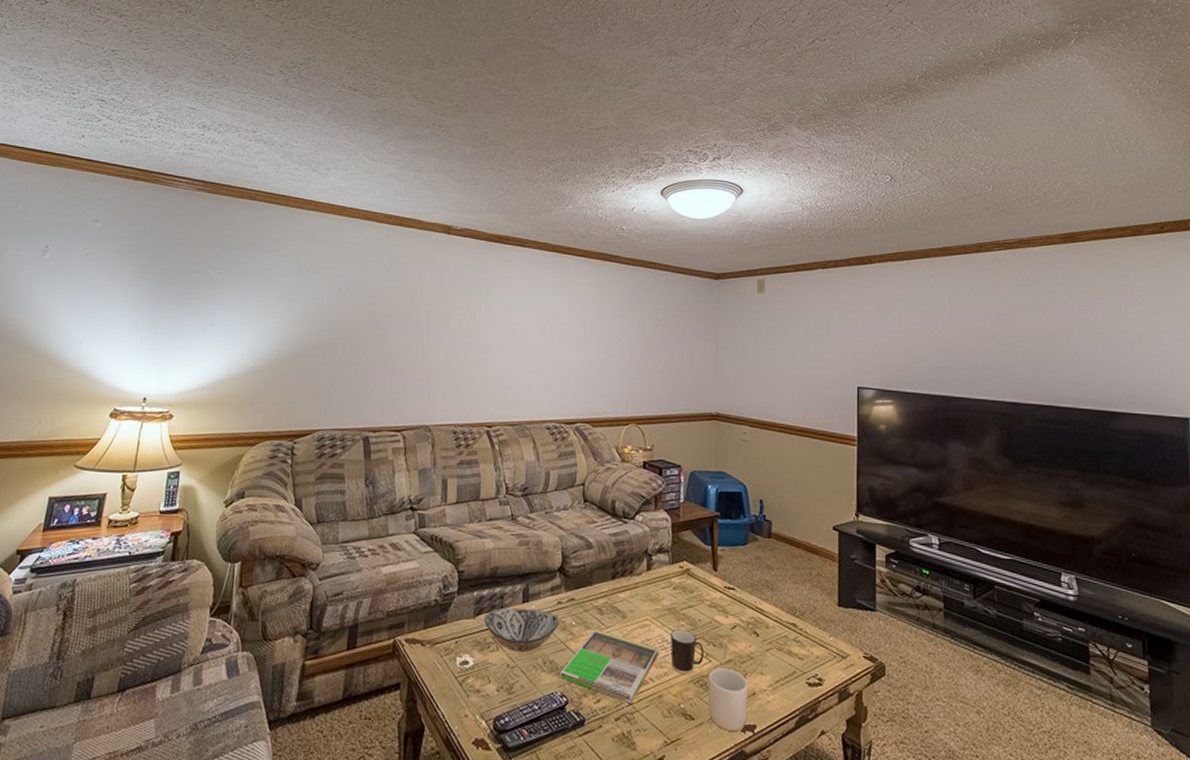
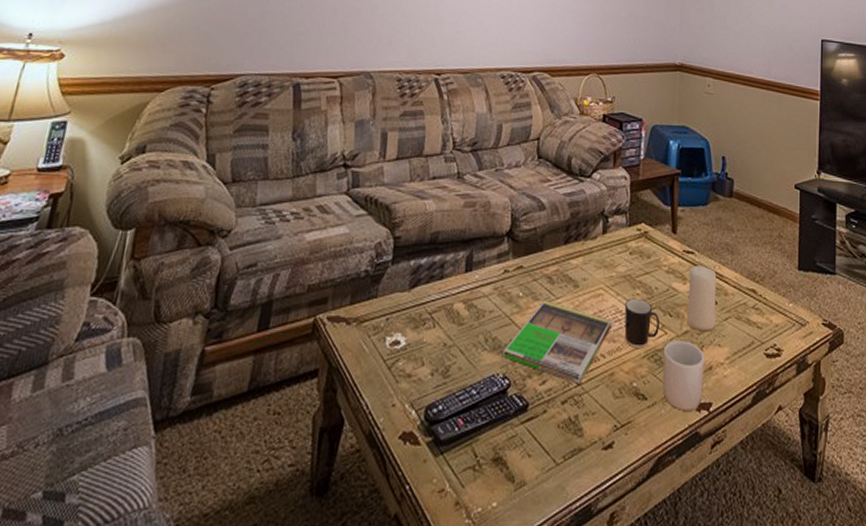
decorative bowl: present [485,607,560,653] -> none [421,278,506,329]
candle: none [730,600,759,661] -> present [687,265,717,332]

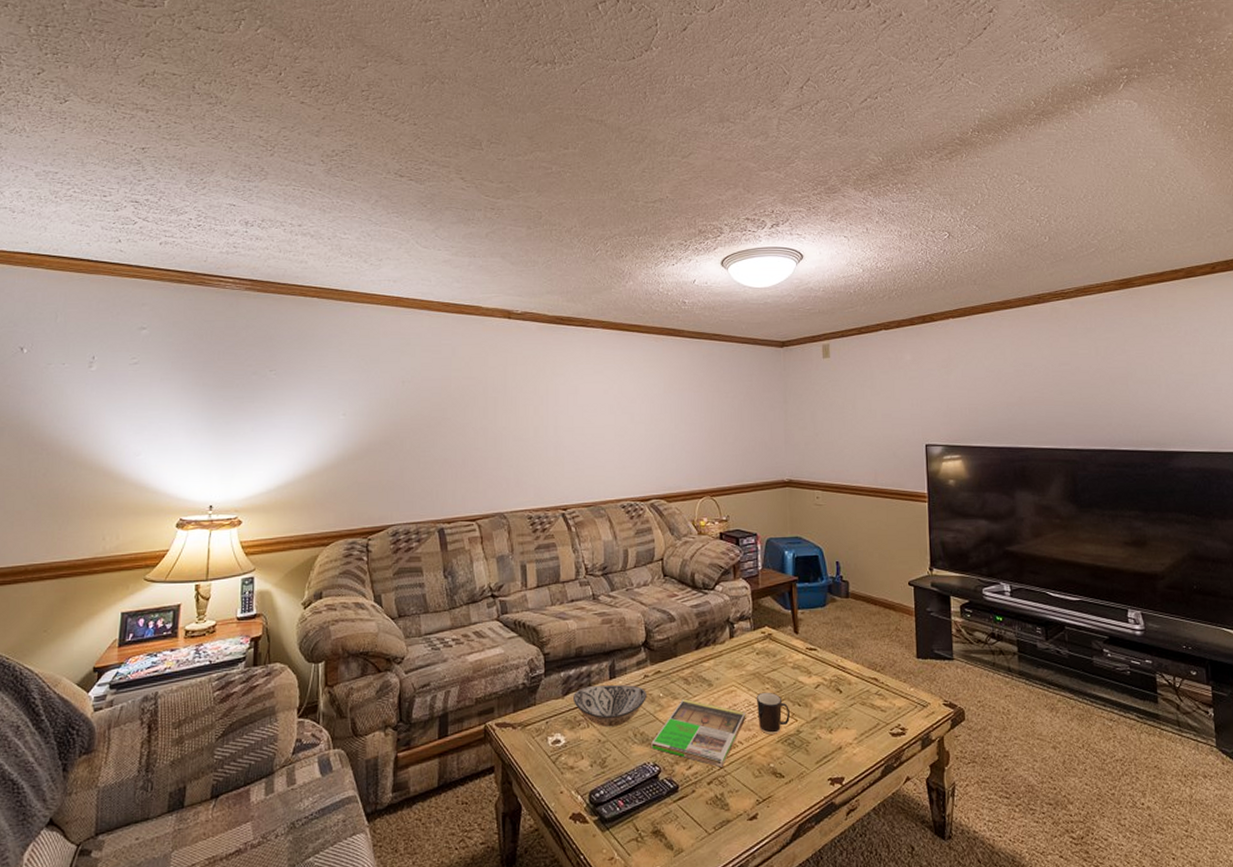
decorative bowl: none [421,278,506,329] -> present [573,684,648,727]
mug: present [662,340,706,411] -> none [795,726,835,785]
candle: present [687,265,717,332] -> none [813,659,843,717]

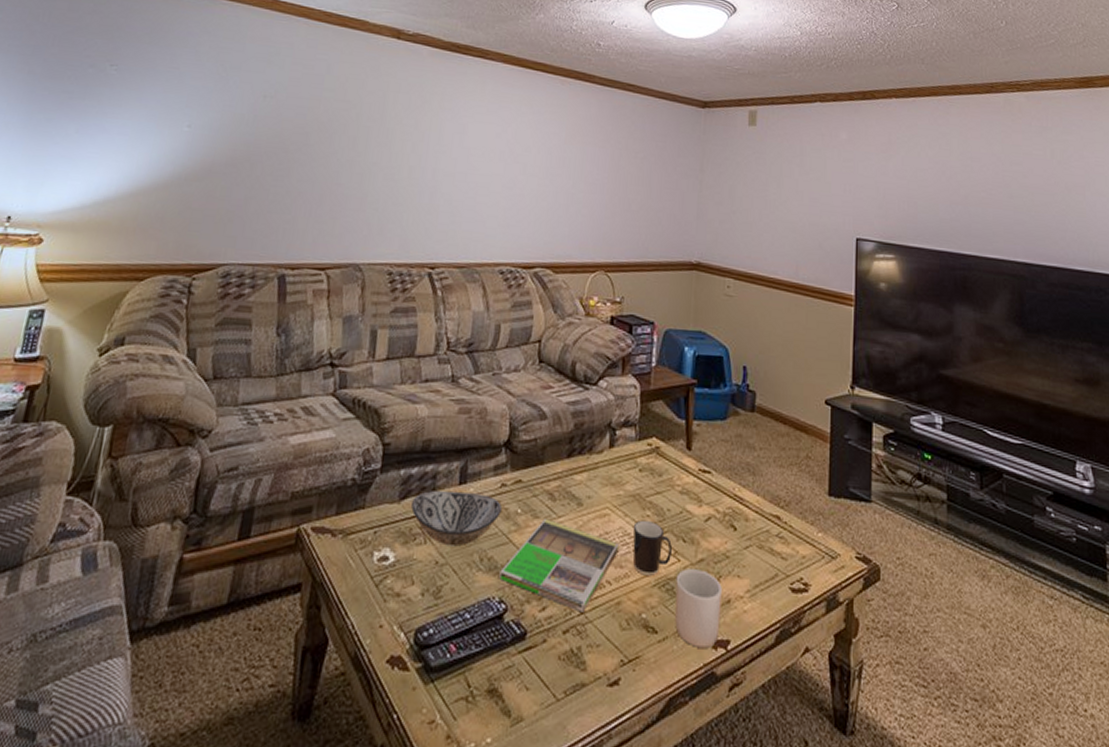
mug: none [795,726,835,785] -> present [675,569,723,648]

